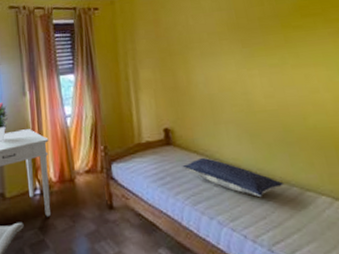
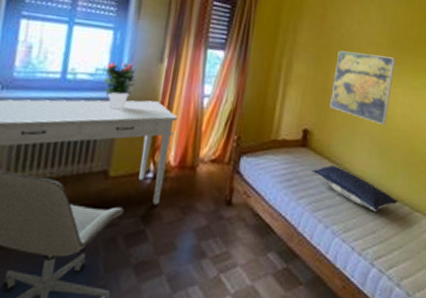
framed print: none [179,41,249,110] -> present [330,50,396,125]

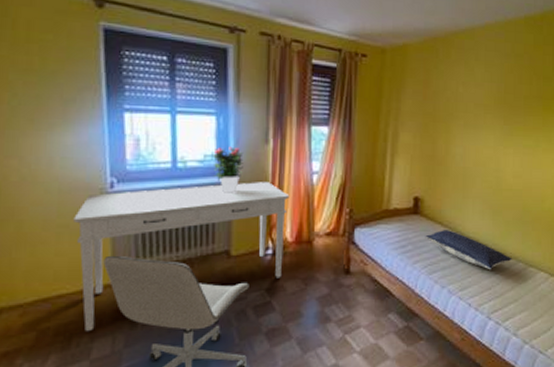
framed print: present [330,50,396,125] -> none [439,115,505,186]

